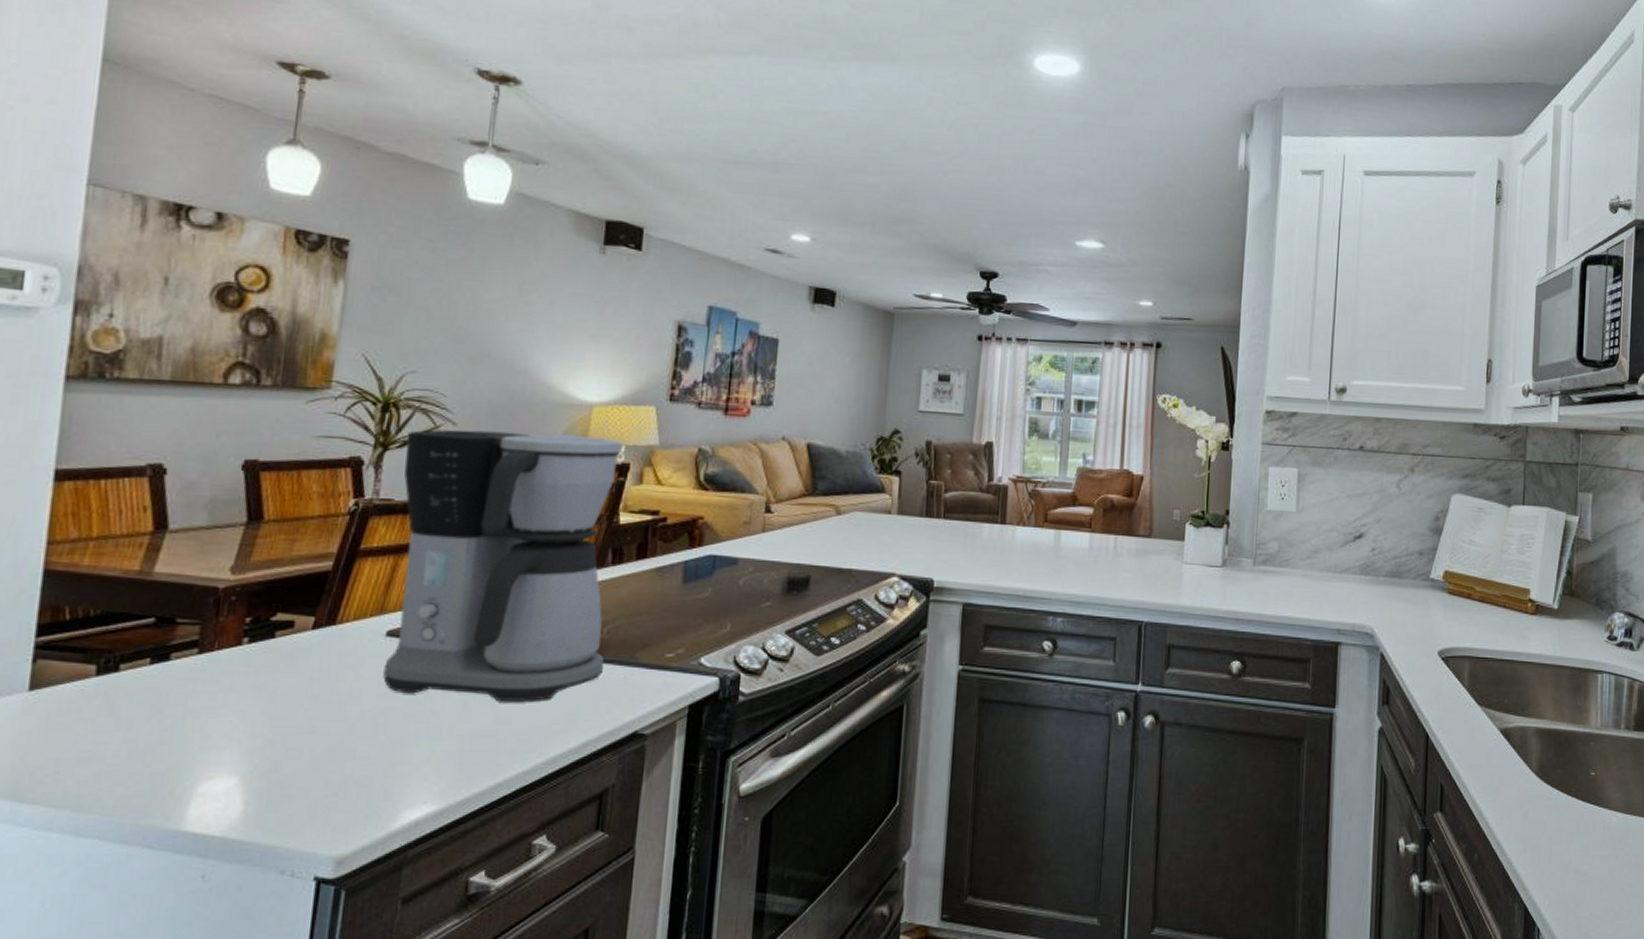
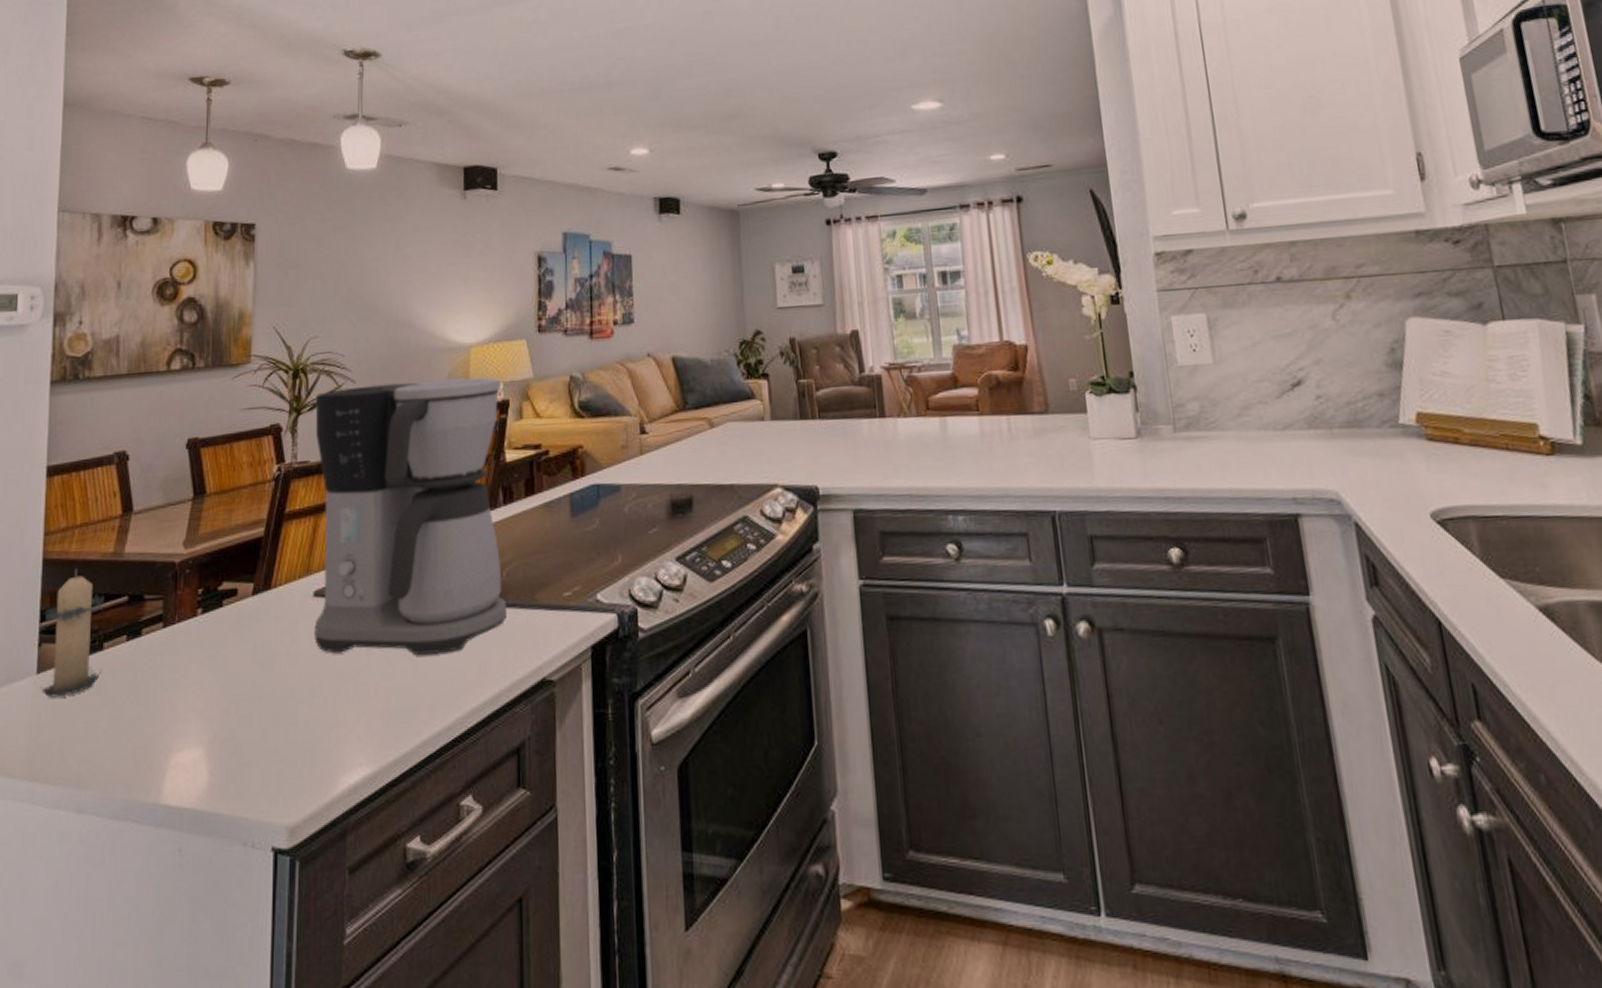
candle: none [34,583,124,717] -> present [41,568,104,698]

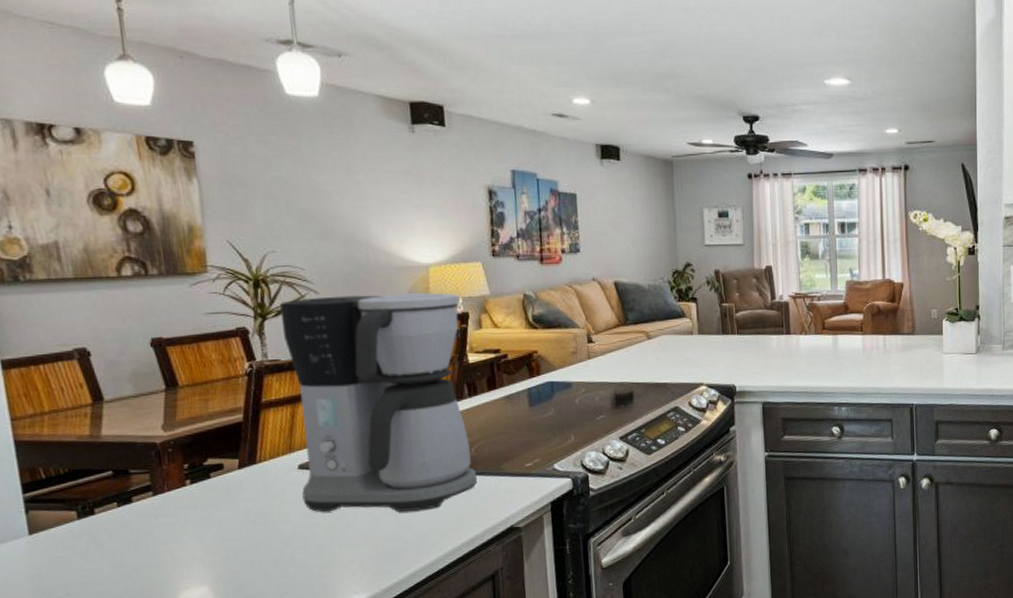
candle: present [41,568,104,698] -> none [25,448,97,554]

